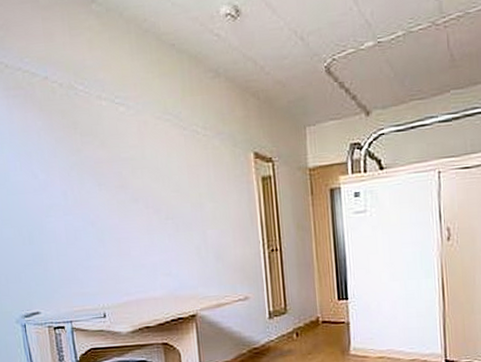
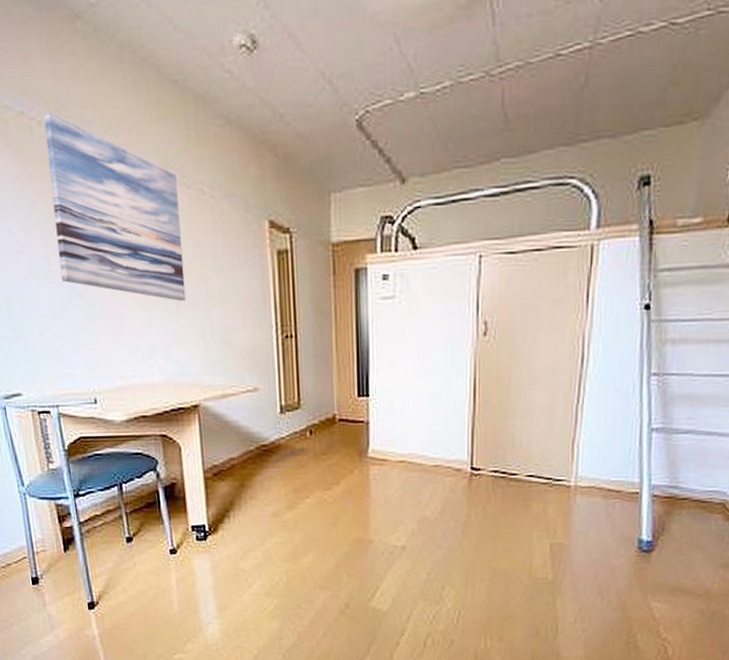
wall art: none [64,76,184,225] -> present [44,113,186,301]

